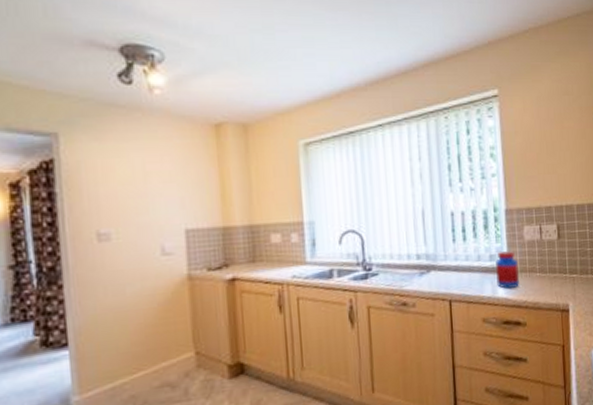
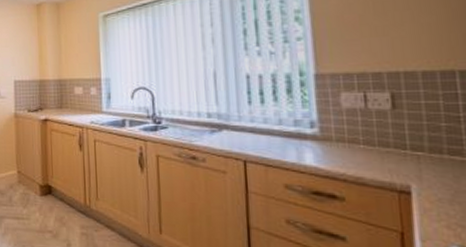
jar: present [496,250,519,289] -> none [302,116,334,159]

